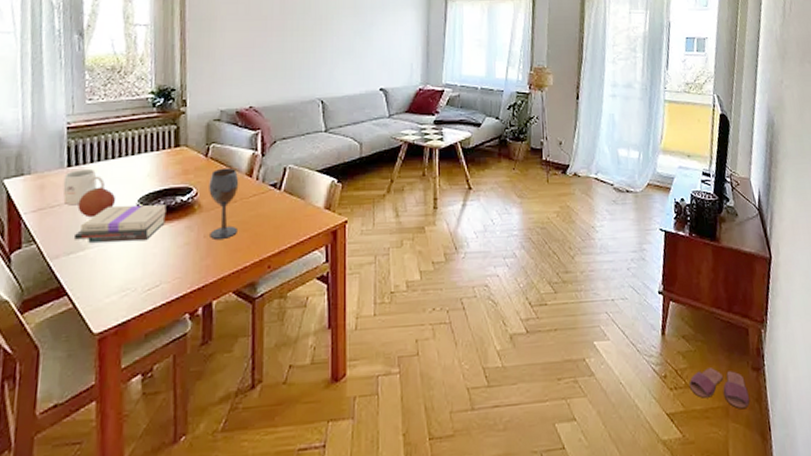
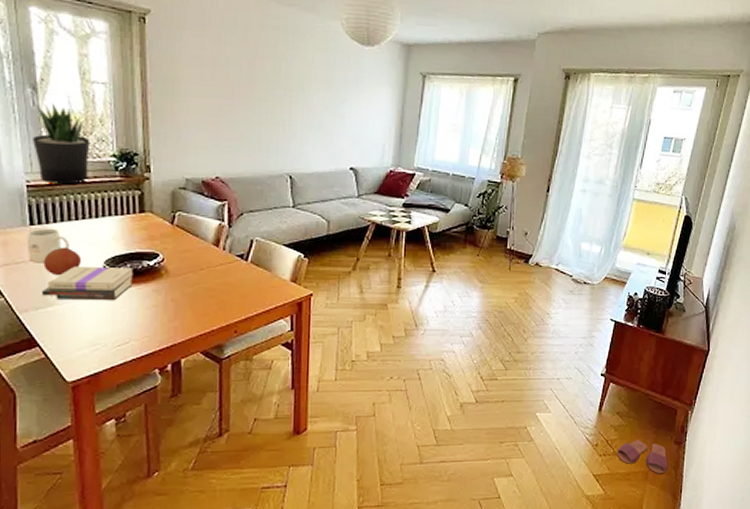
planter: none [76,47,129,125] -> present [33,103,89,185]
wine glass: present [209,167,239,239] -> none [175,236,206,303]

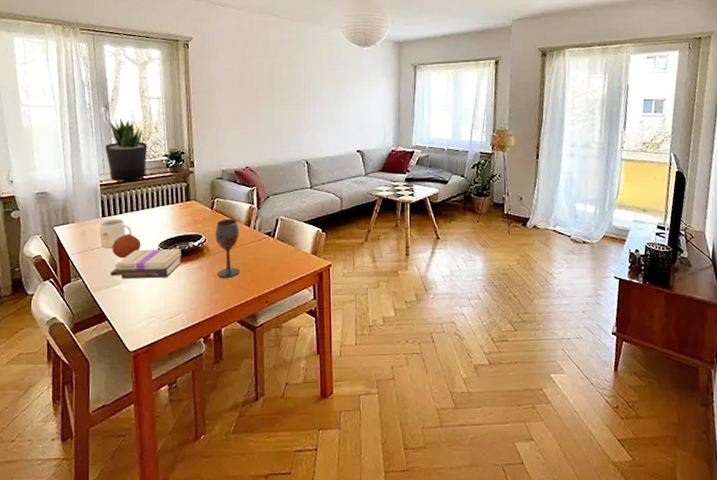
wine glass: none [175,236,206,303] -> present [215,218,240,278]
slippers: present [616,440,668,475] -> none [639,402,698,439]

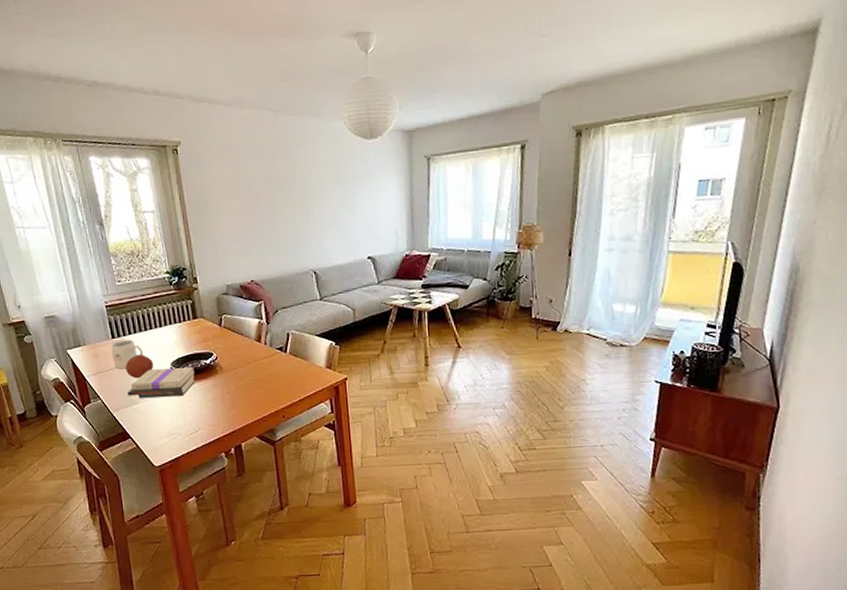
planter: present [105,117,147,182] -> none [105,234,150,303]
wine glass: present [215,218,240,278] -> none [225,335,254,395]

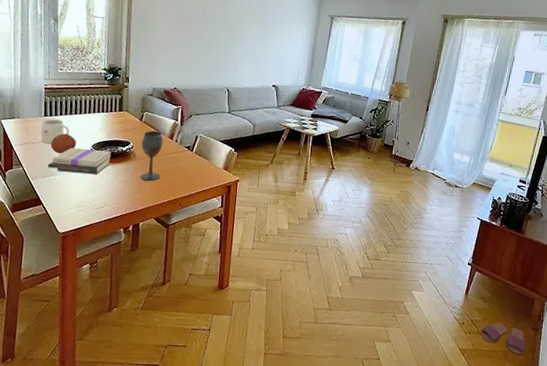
wine glass: none [225,335,254,395] -> present [140,130,163,181]
slippers: none [677,506,740,543] -> present [480,323,525,355]

